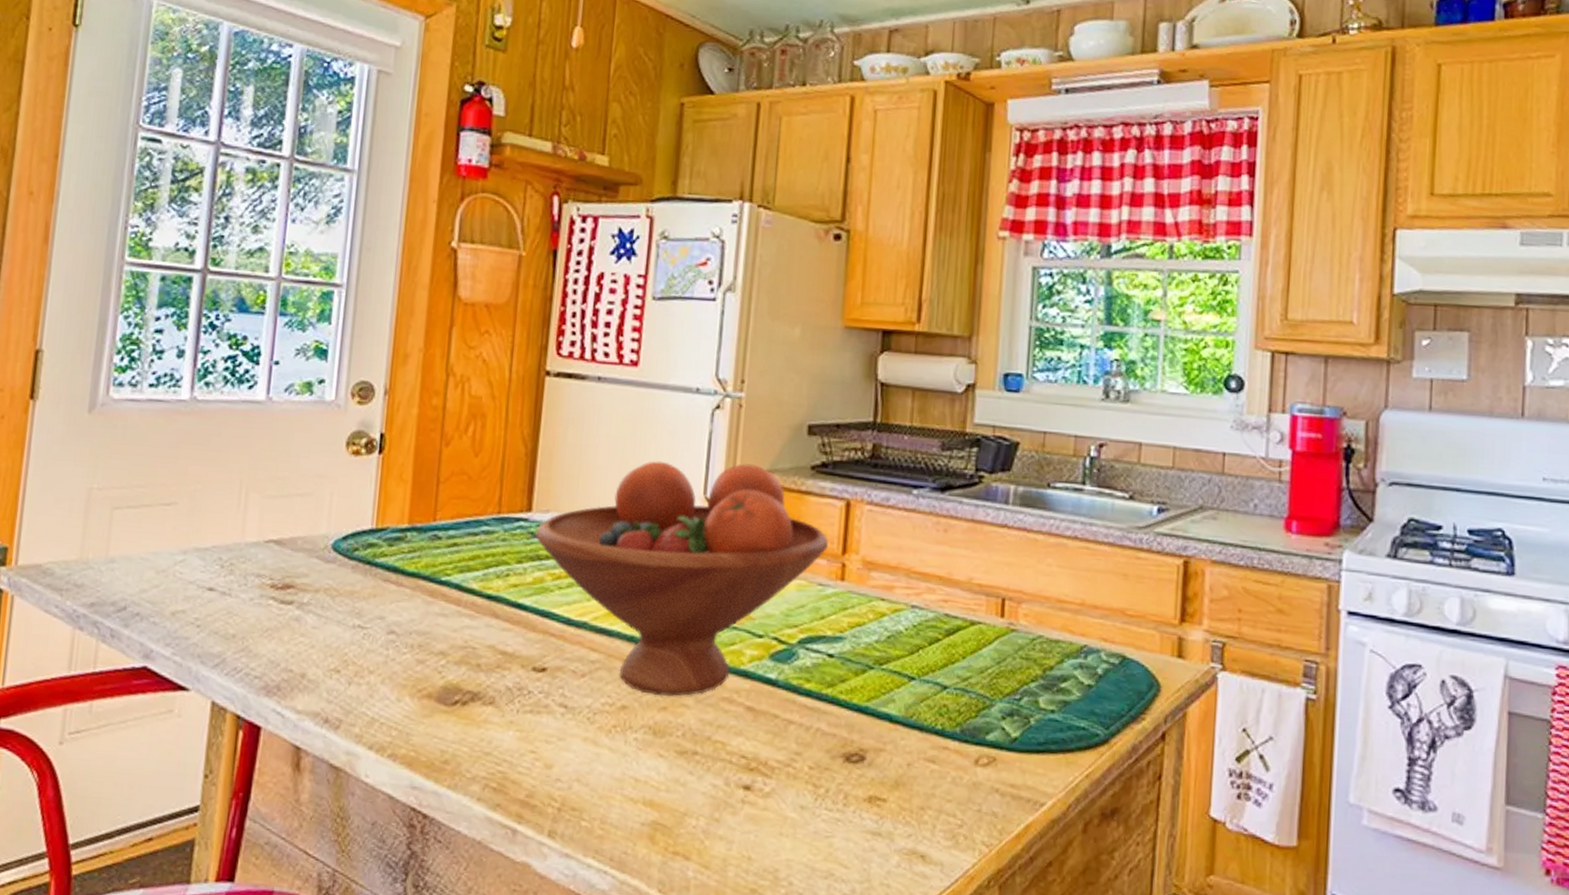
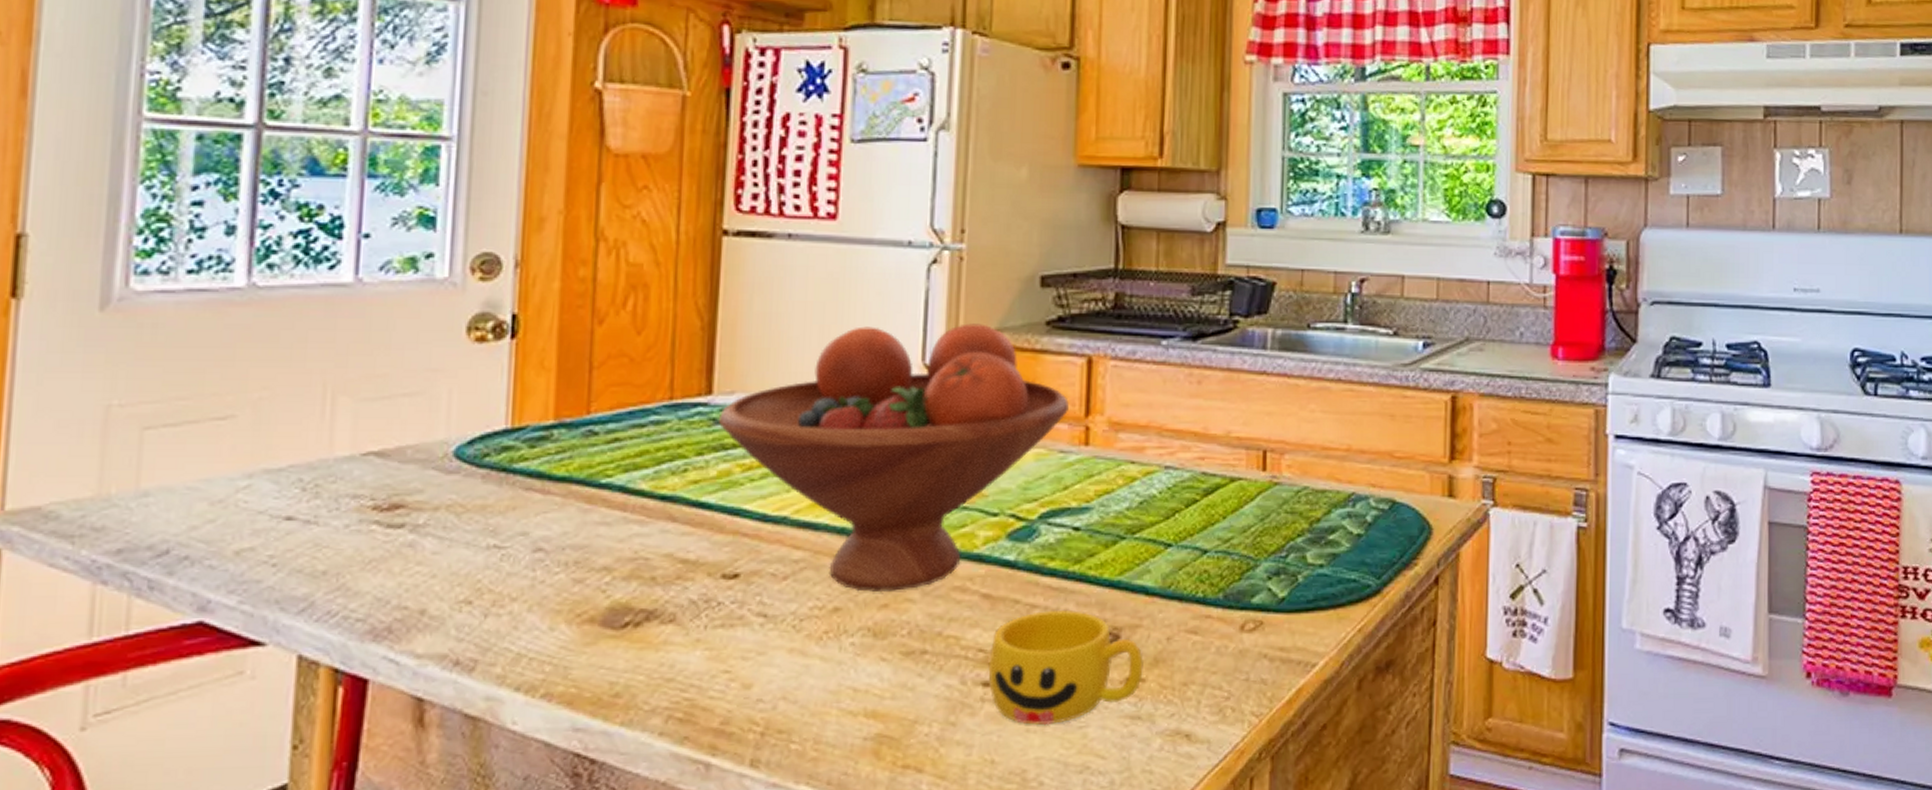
cup: none [749,727,885,832] -> present [988,610,1143,726]

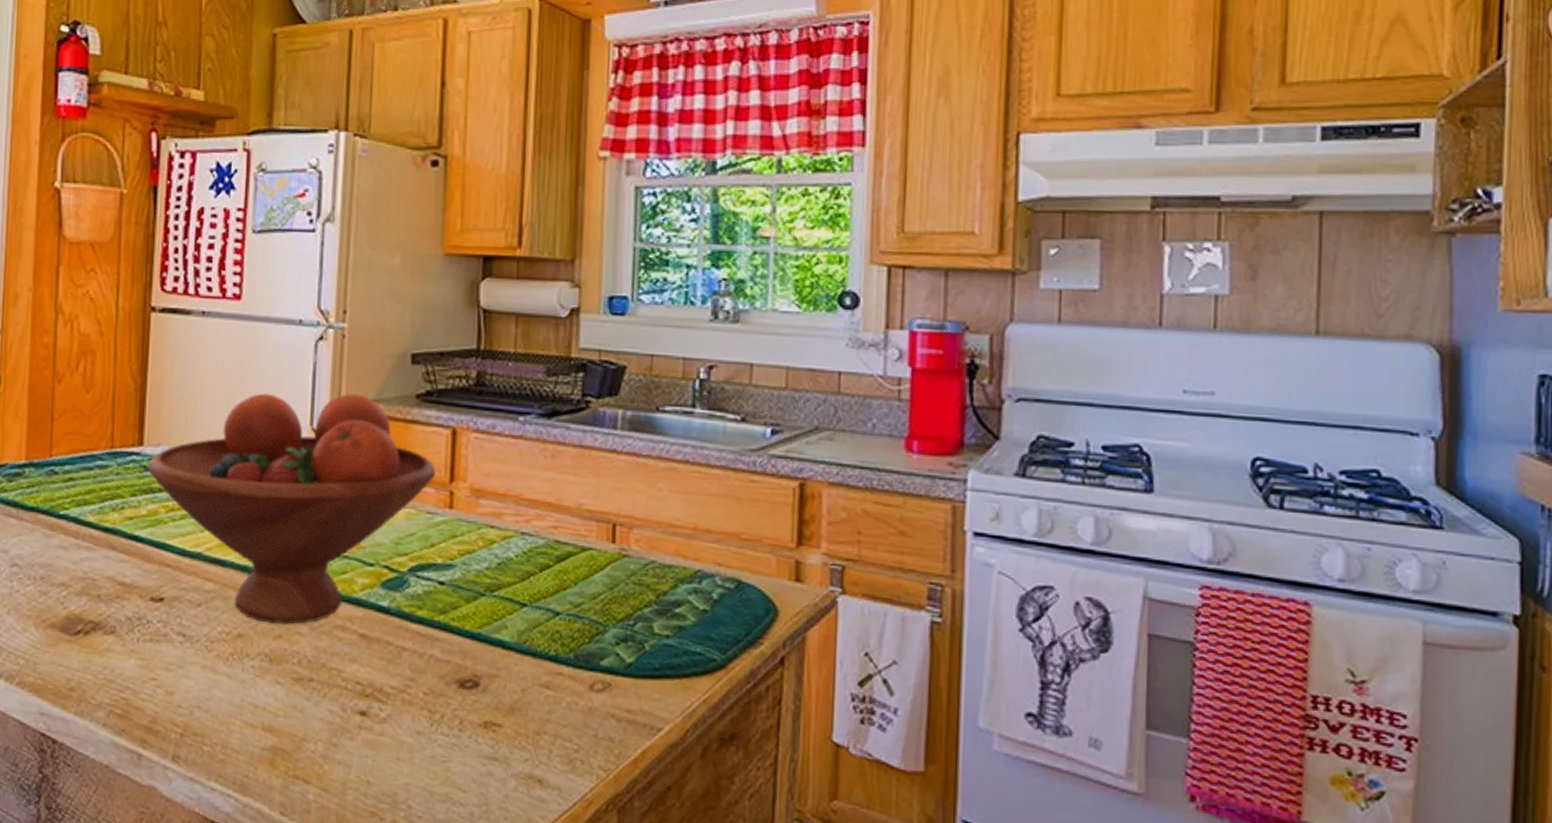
cup: present [988,610,1143,726] -> none [365,653,500,756]

